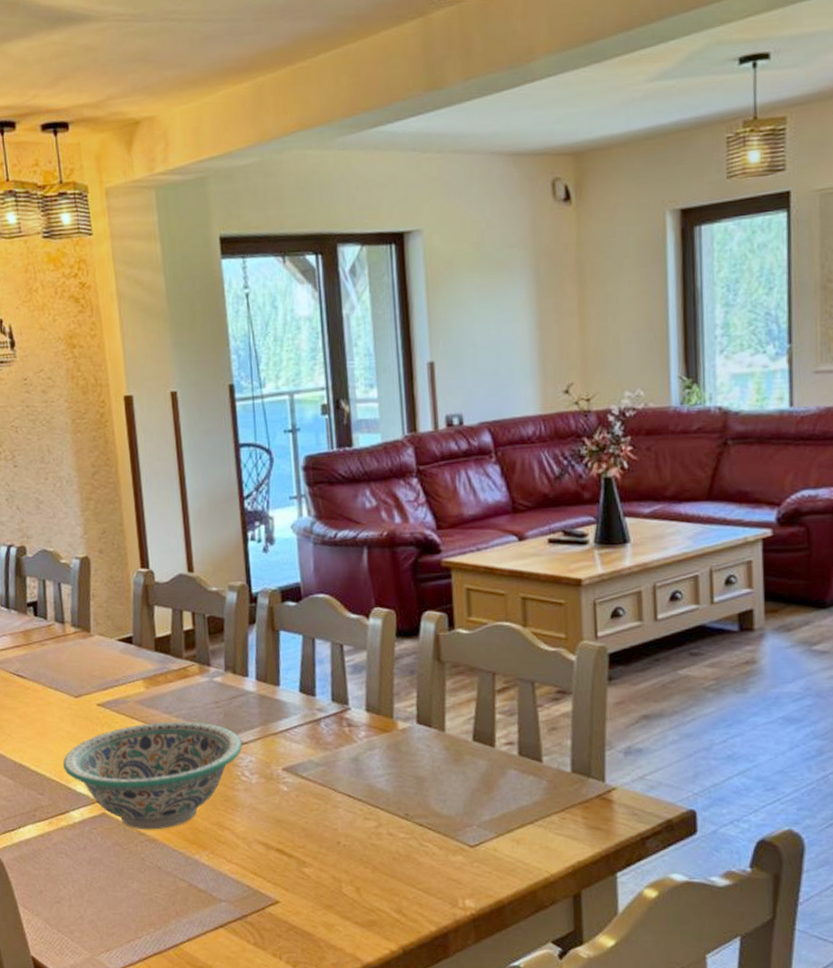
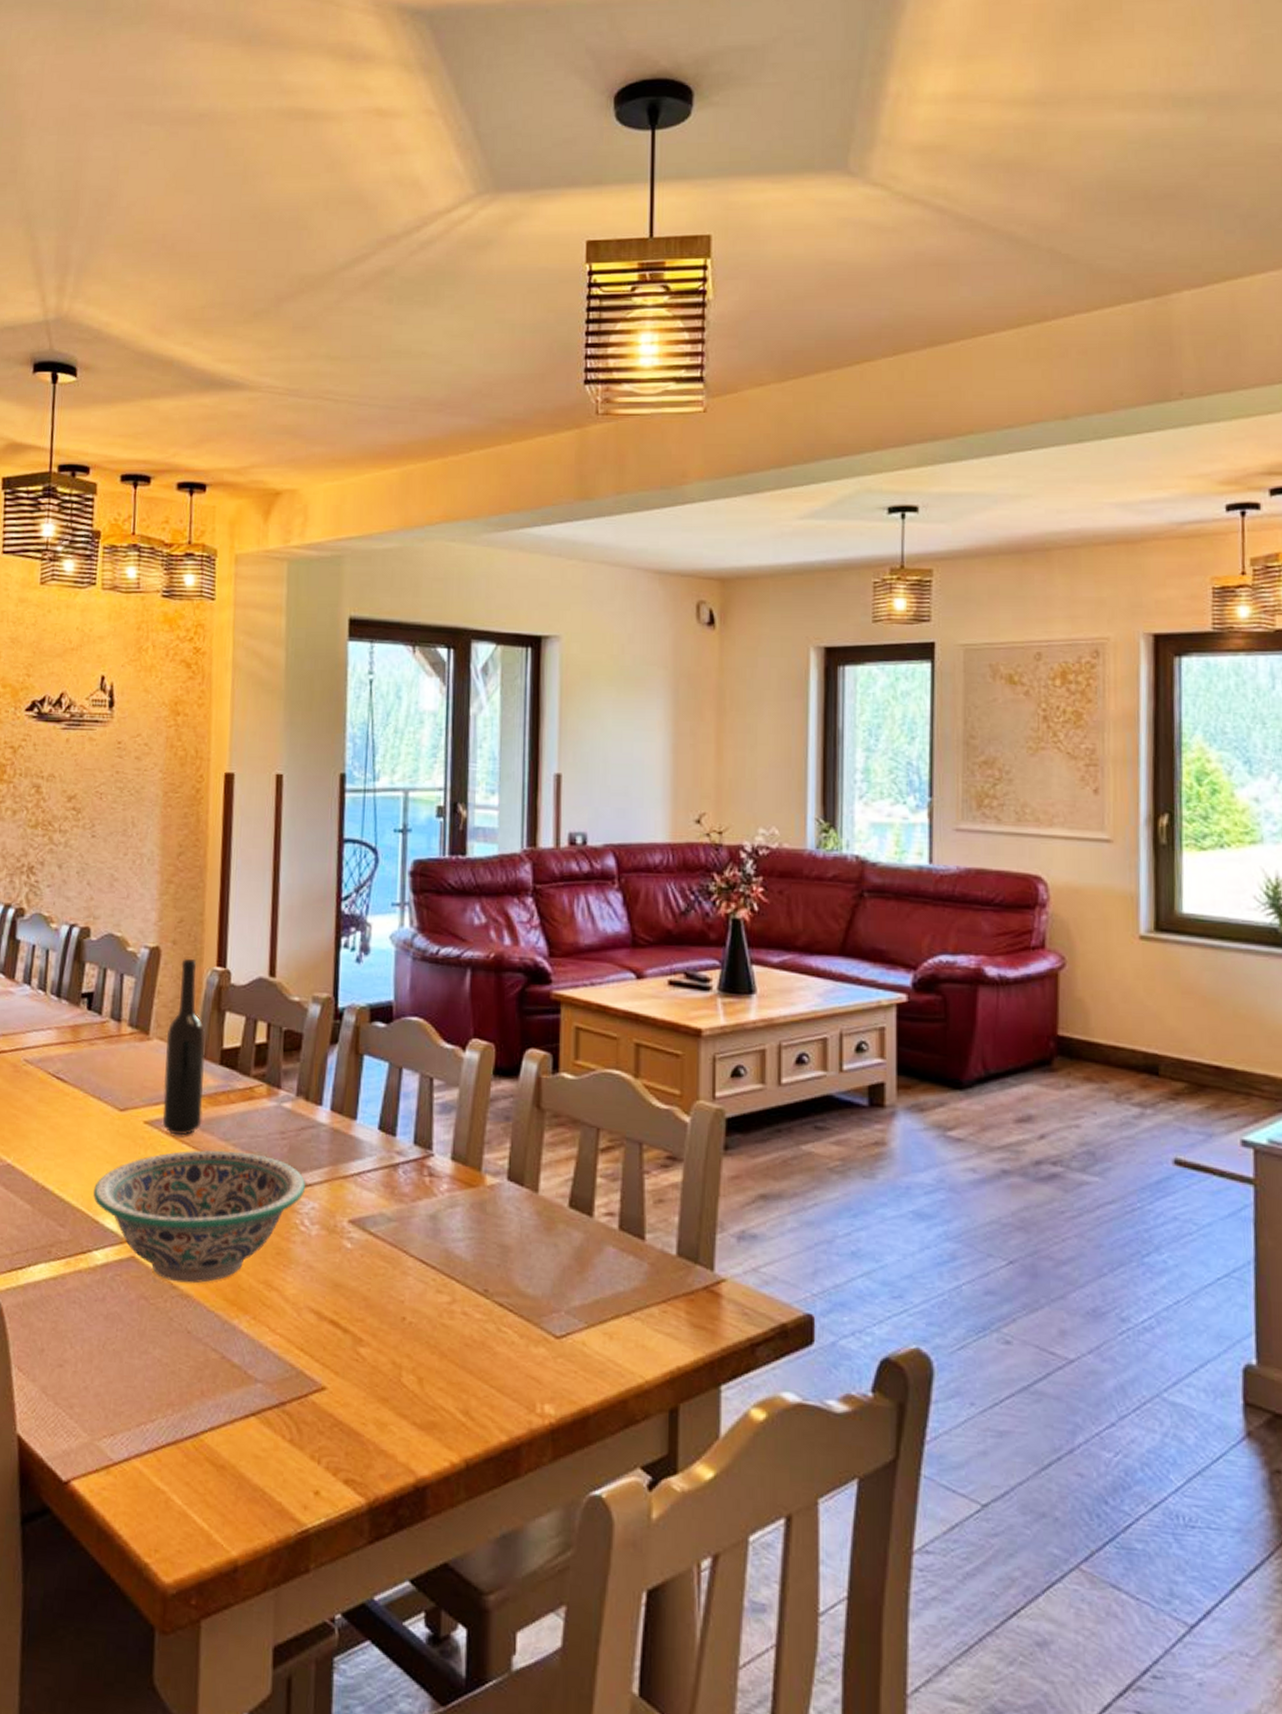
bottle: none [105,564,146,713] -> present [162,958,206,1136]

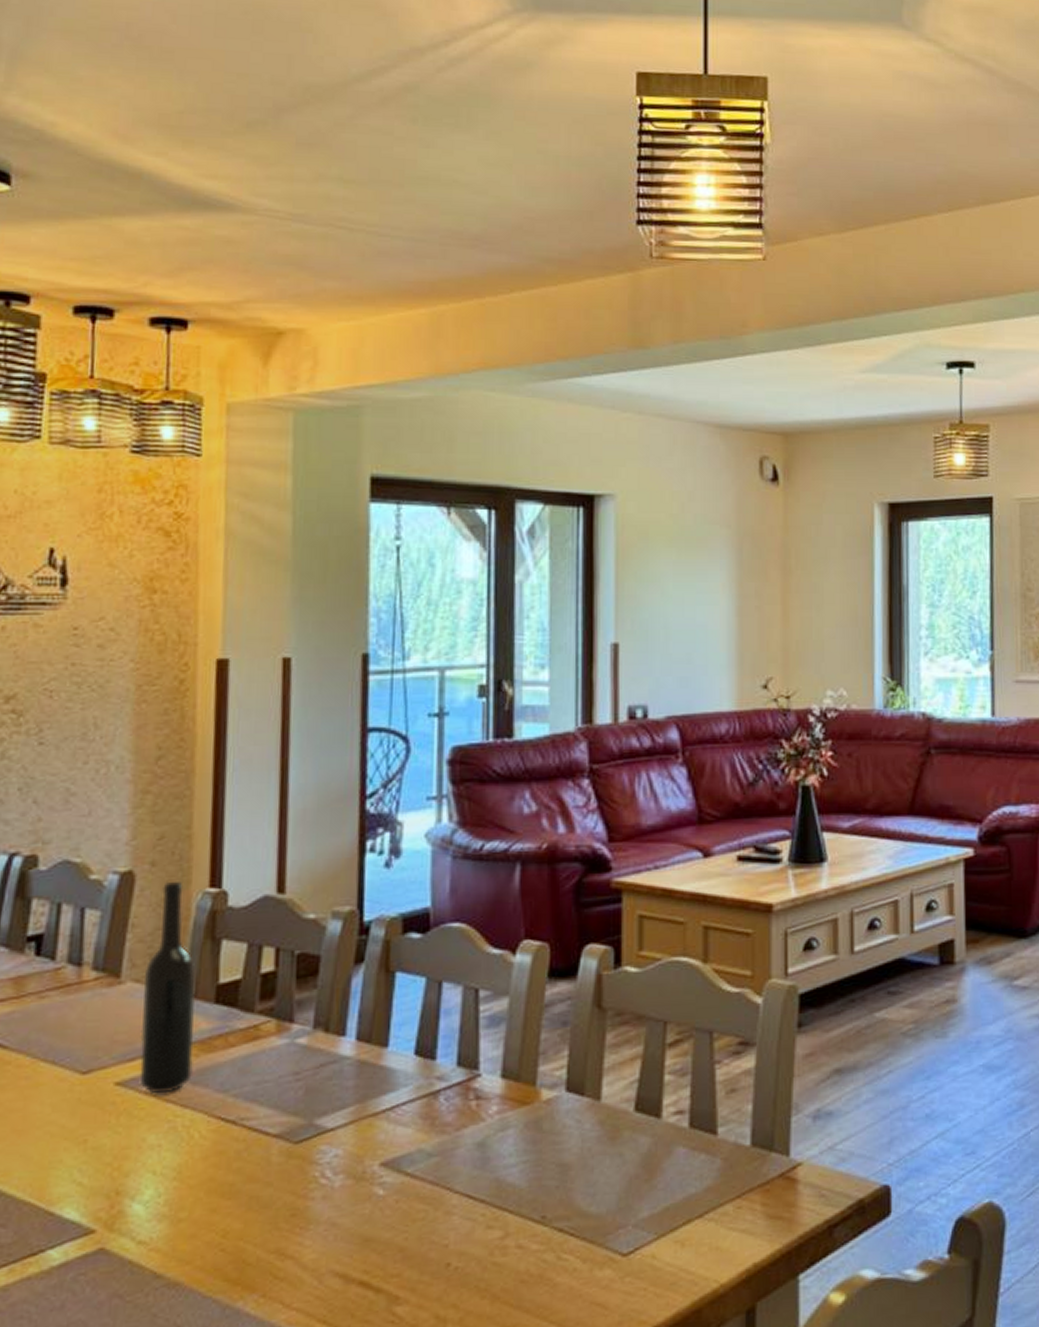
decorative bowl: present [93,1150,306,1284] -> none [47,1102,327,1270]

